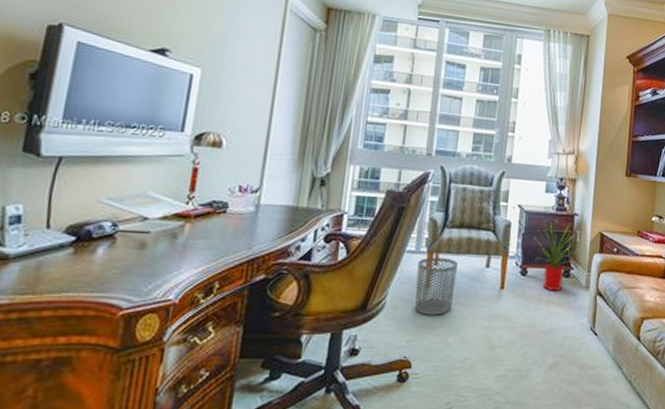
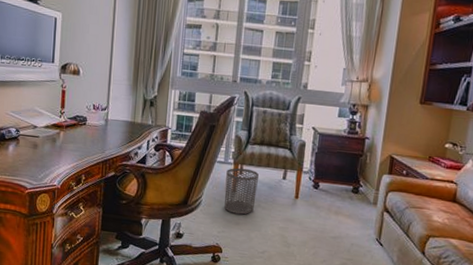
house plant: present [533,219,580,292] -> none [325,141,370,205]

